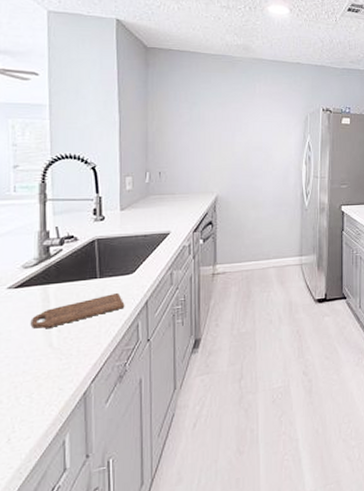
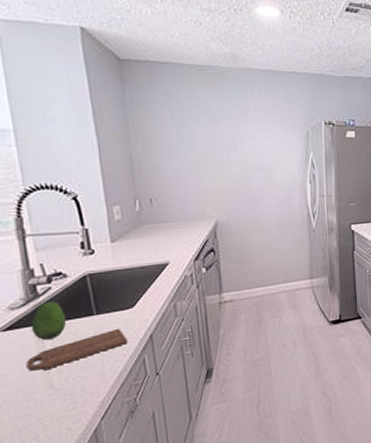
fruit: none [40,263,71,300] -> present [31,301,66,341]

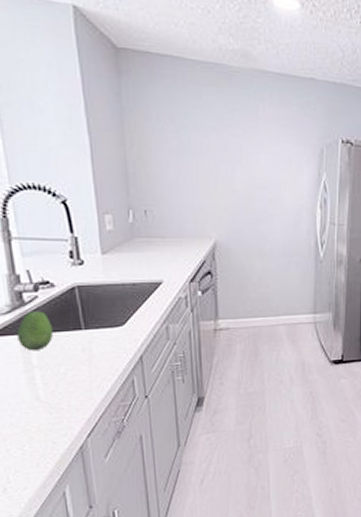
cutting board: present [27,329,128,371] -> none [13,347,117,381]

